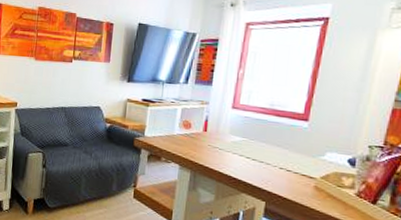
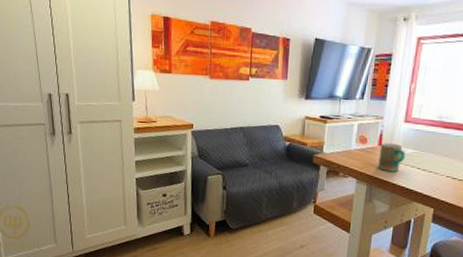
mug: none [203,128,234,160] -> present [378,142,406,171]

